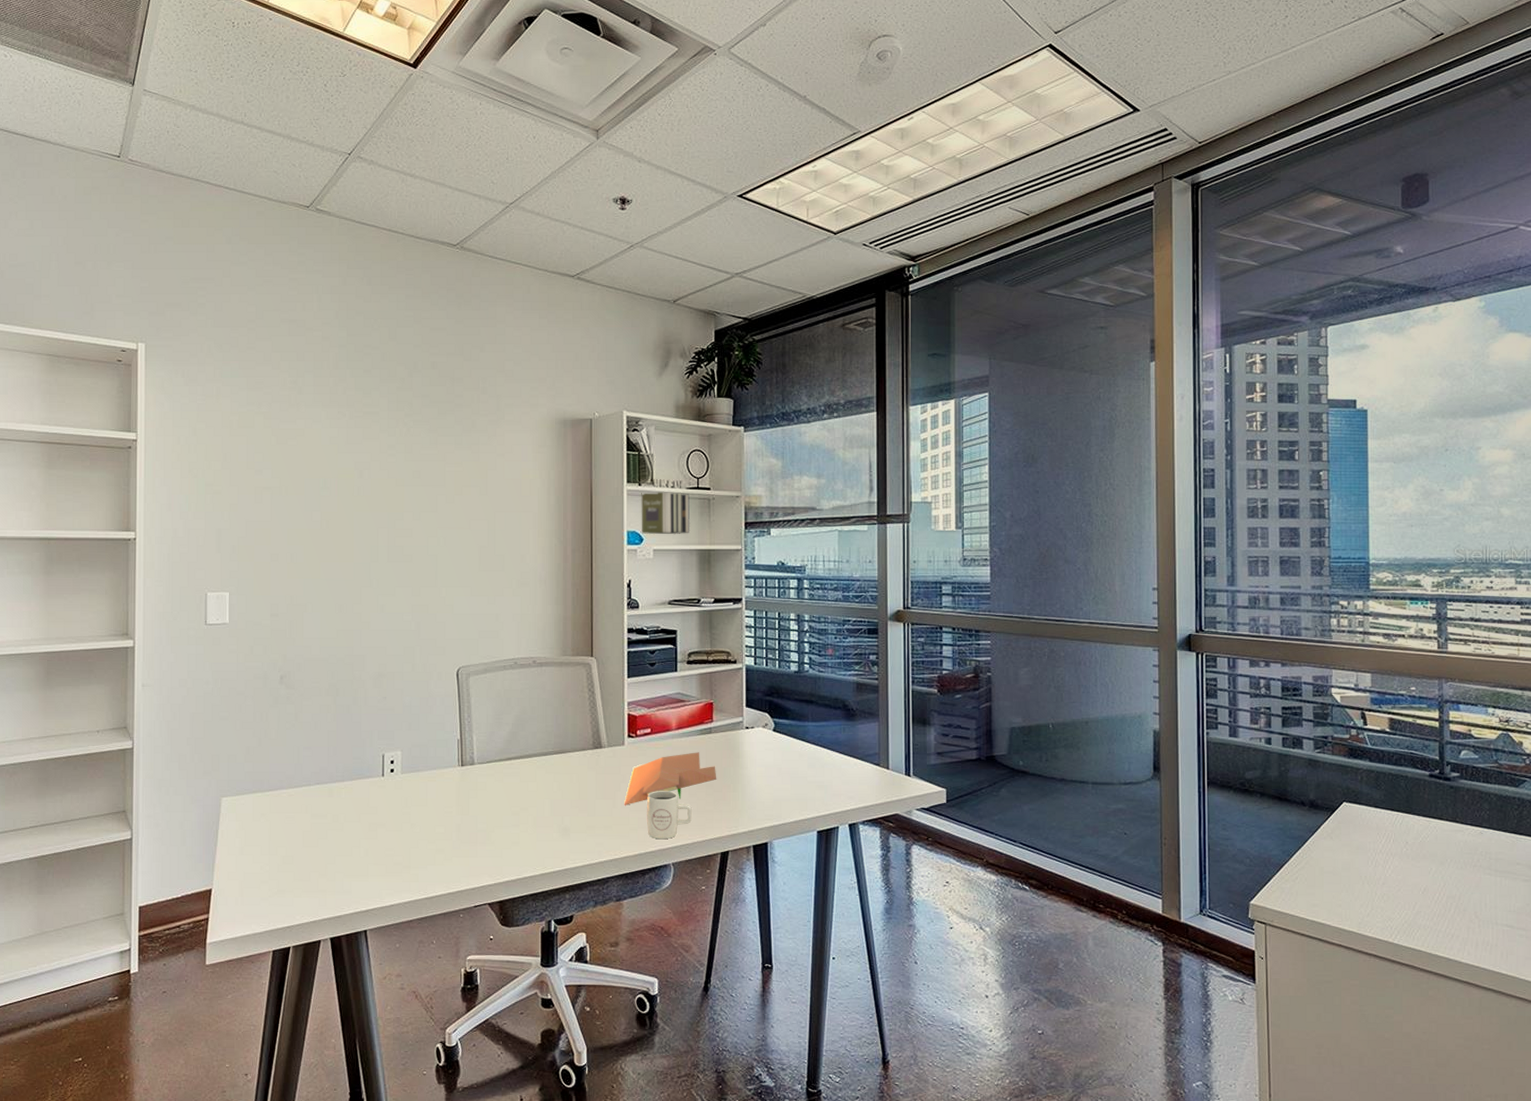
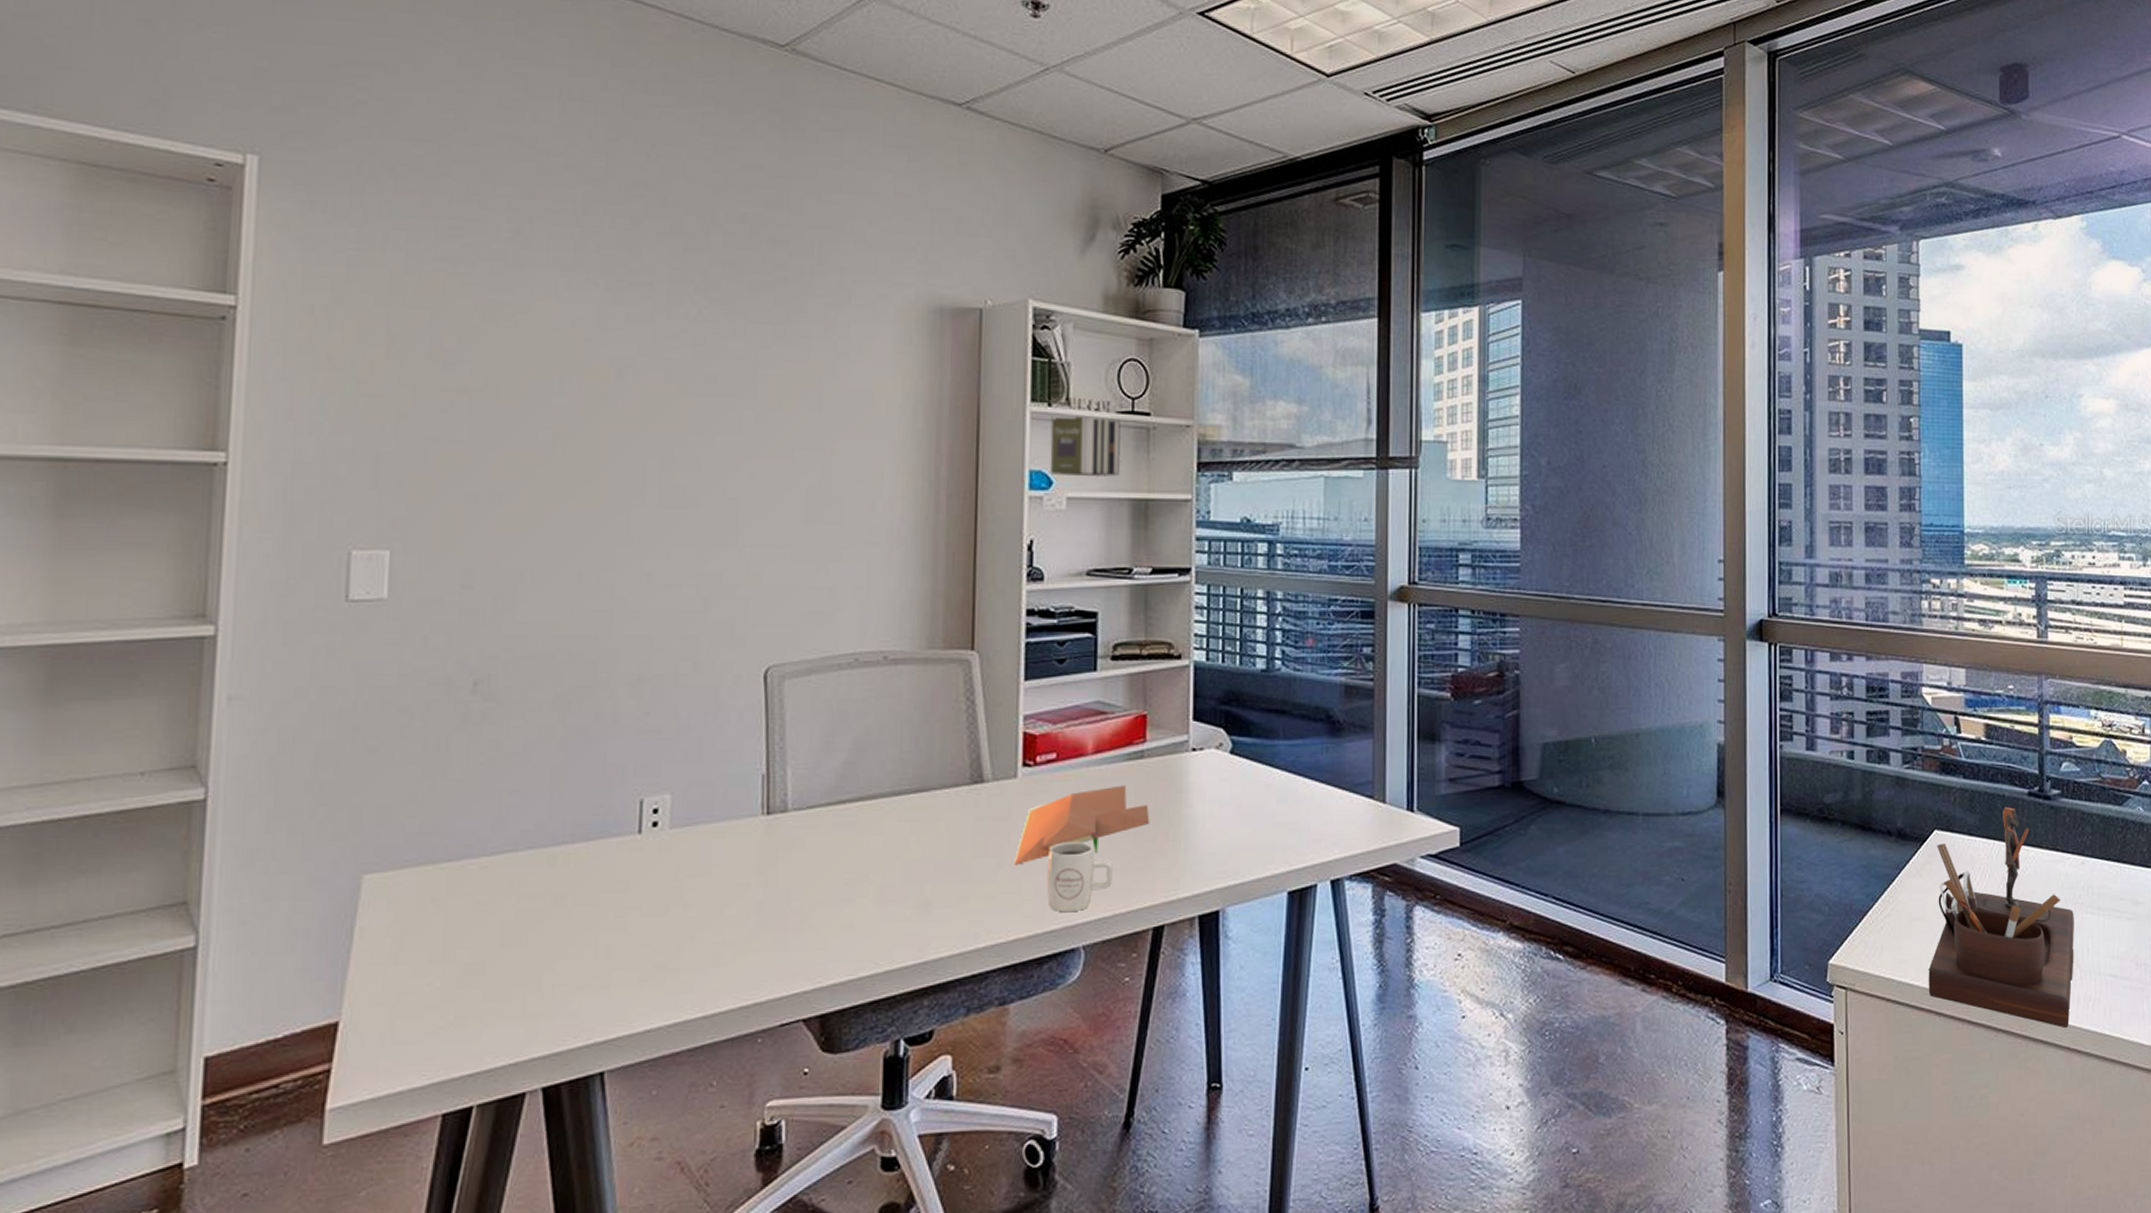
desk organizer: none [1338,786,1473,967] -> present [1928,807,2074,1029]

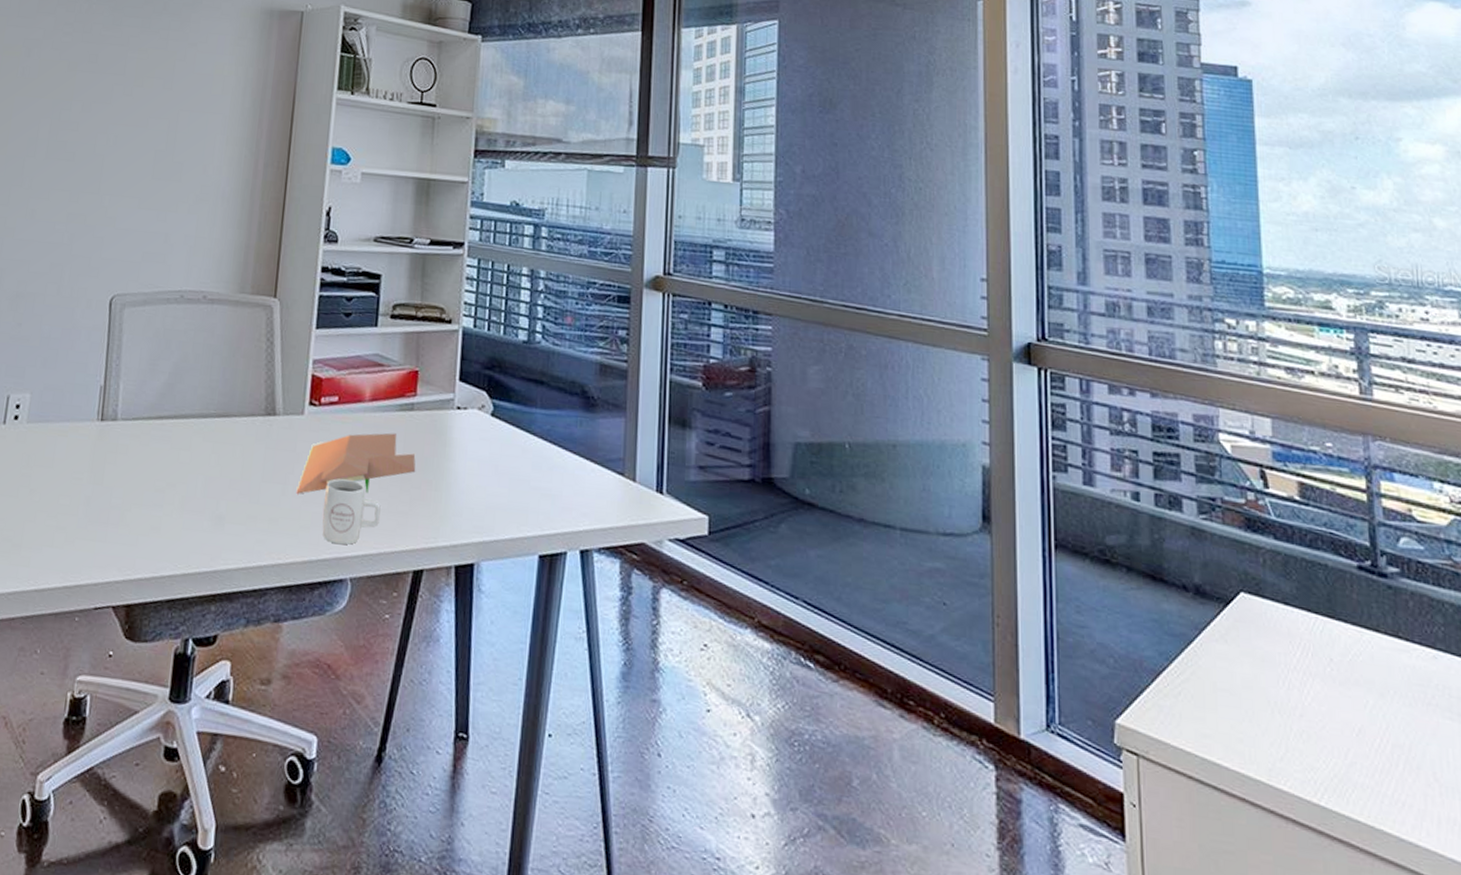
books: present [1049,416,1121,478] -> none [349,103,411,158]
desk organizer: present [1928,807,2074,1029] -> none [1239,579,1430,853]

